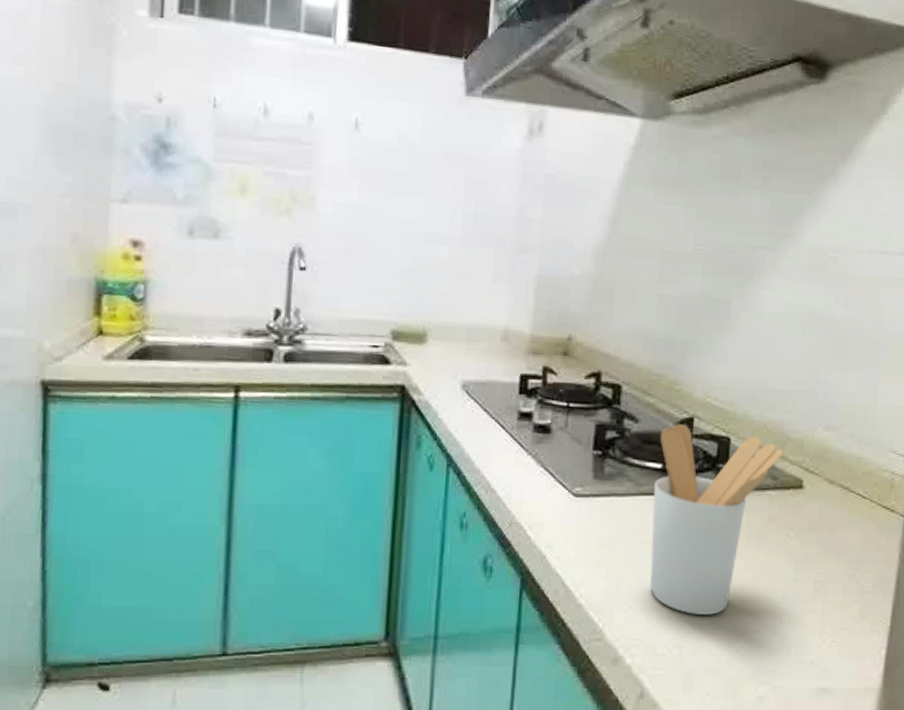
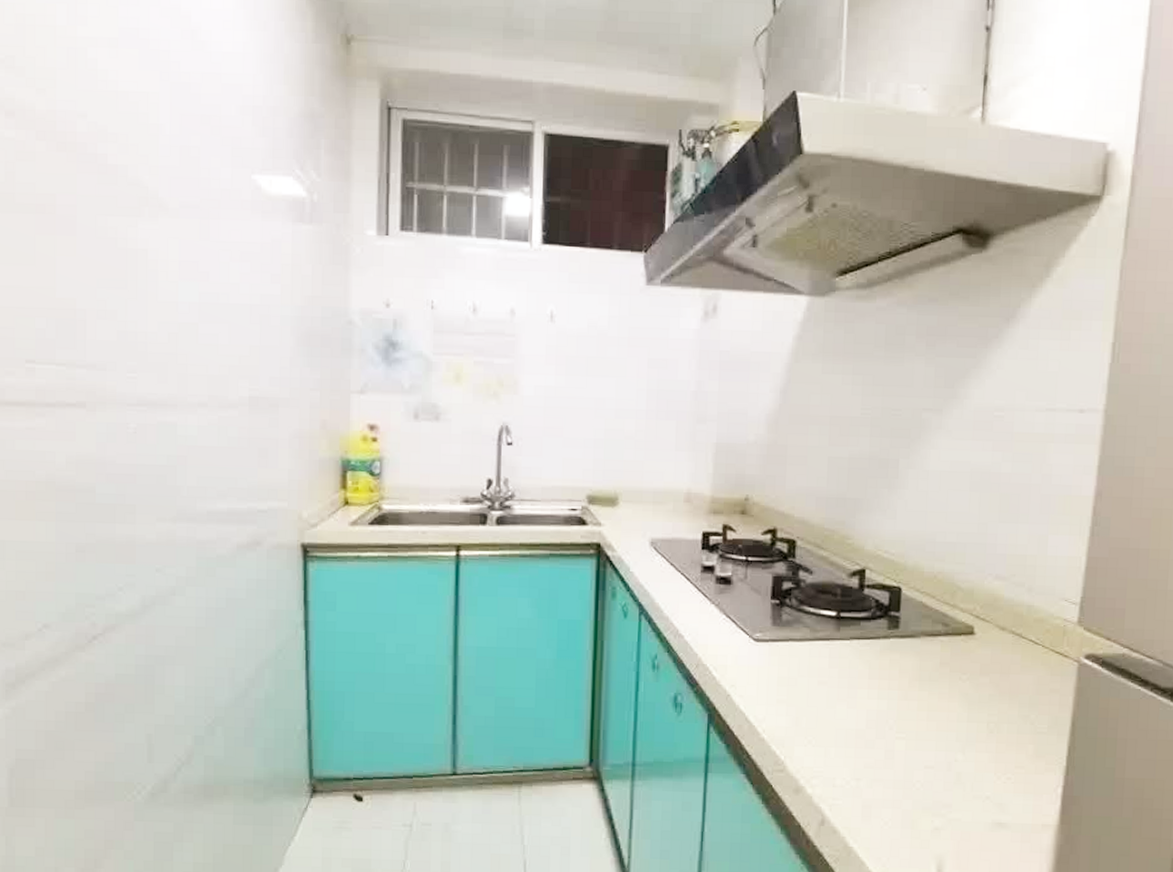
utensil holder: present [650,424,784,615] -> none [827,575,955,751]

